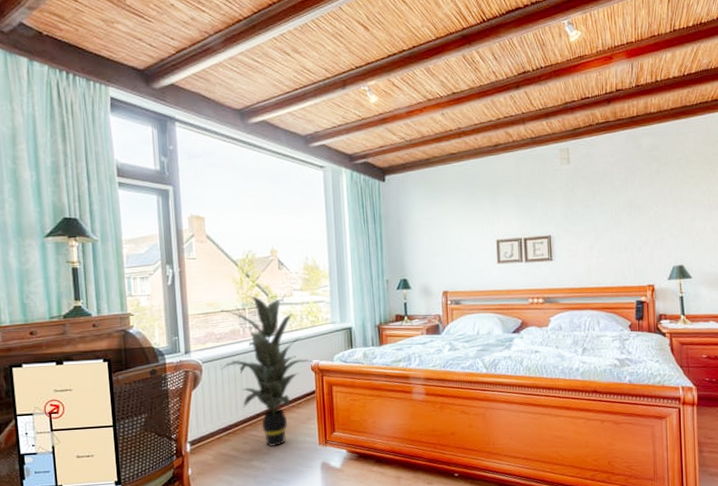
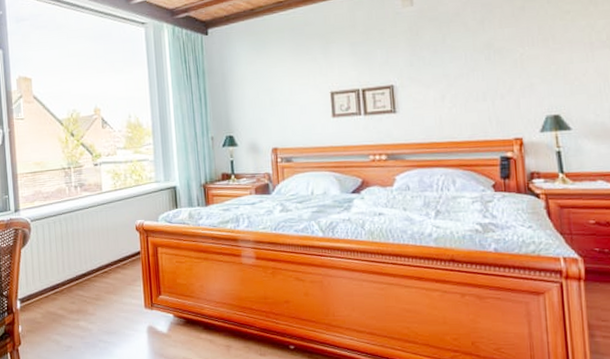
indoor plant: present [220,295,313,448] -> none [47,154,138,308]

